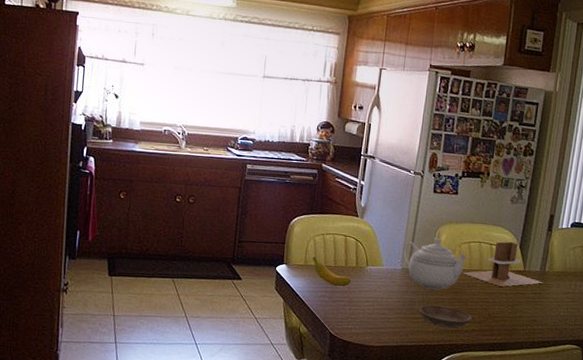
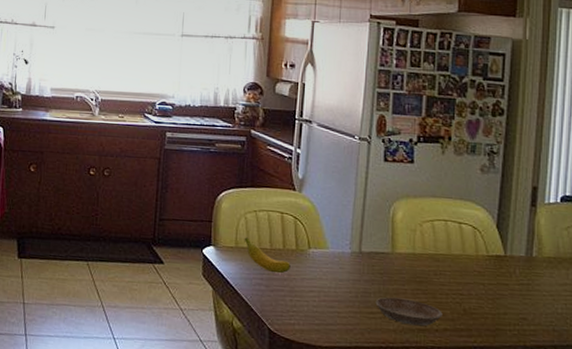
teapot: present [402,237,467,290] -> none [351,214,430,279]
napkin holder: present [462,241,544,287] -> none [426,219,532,276]

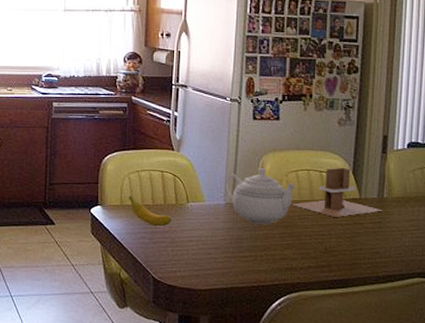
teapot: none [351,214,430,279] -> present [225,167,295,225]
saucer: present [375,297,443,327] -> none [248,241,307,266]
napkin holder: none [426,219,532,276] -> present [291,167,383,217]

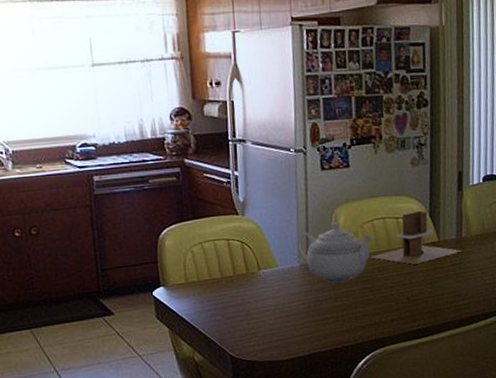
banana: present [128,196,171,227] -> none [193,271,243,301]

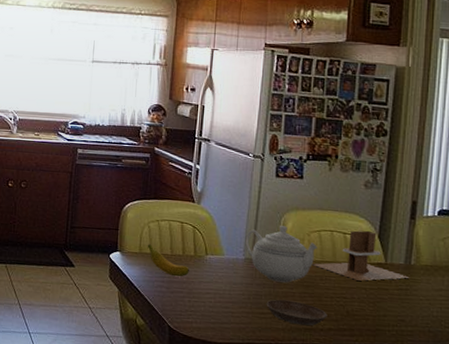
banana: none [193,271,243,301] -> present [147,244,189,277]
saucer: none [327,299,389,323] -> present [266,299,327,326]

